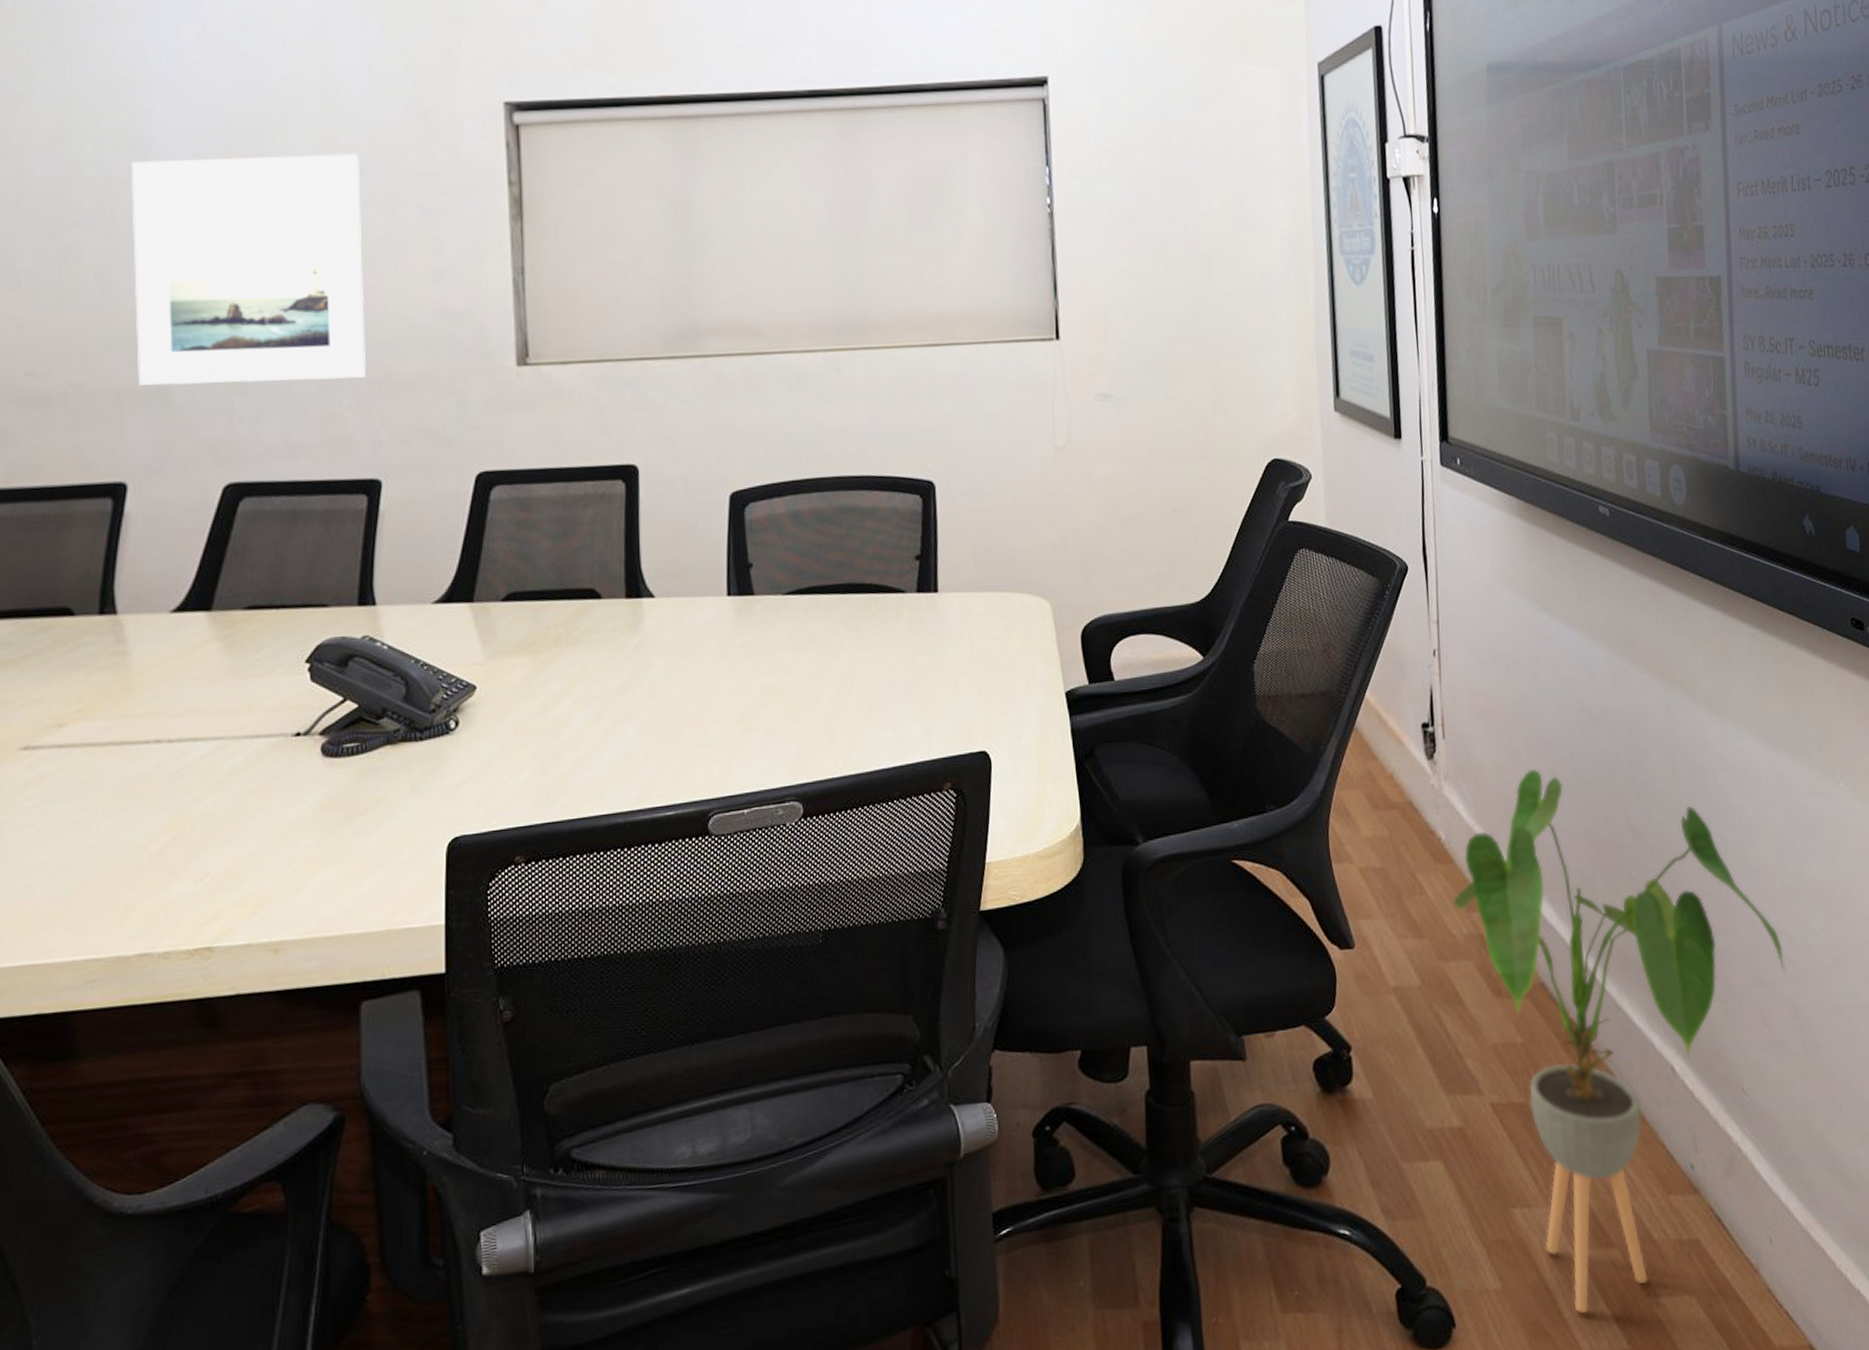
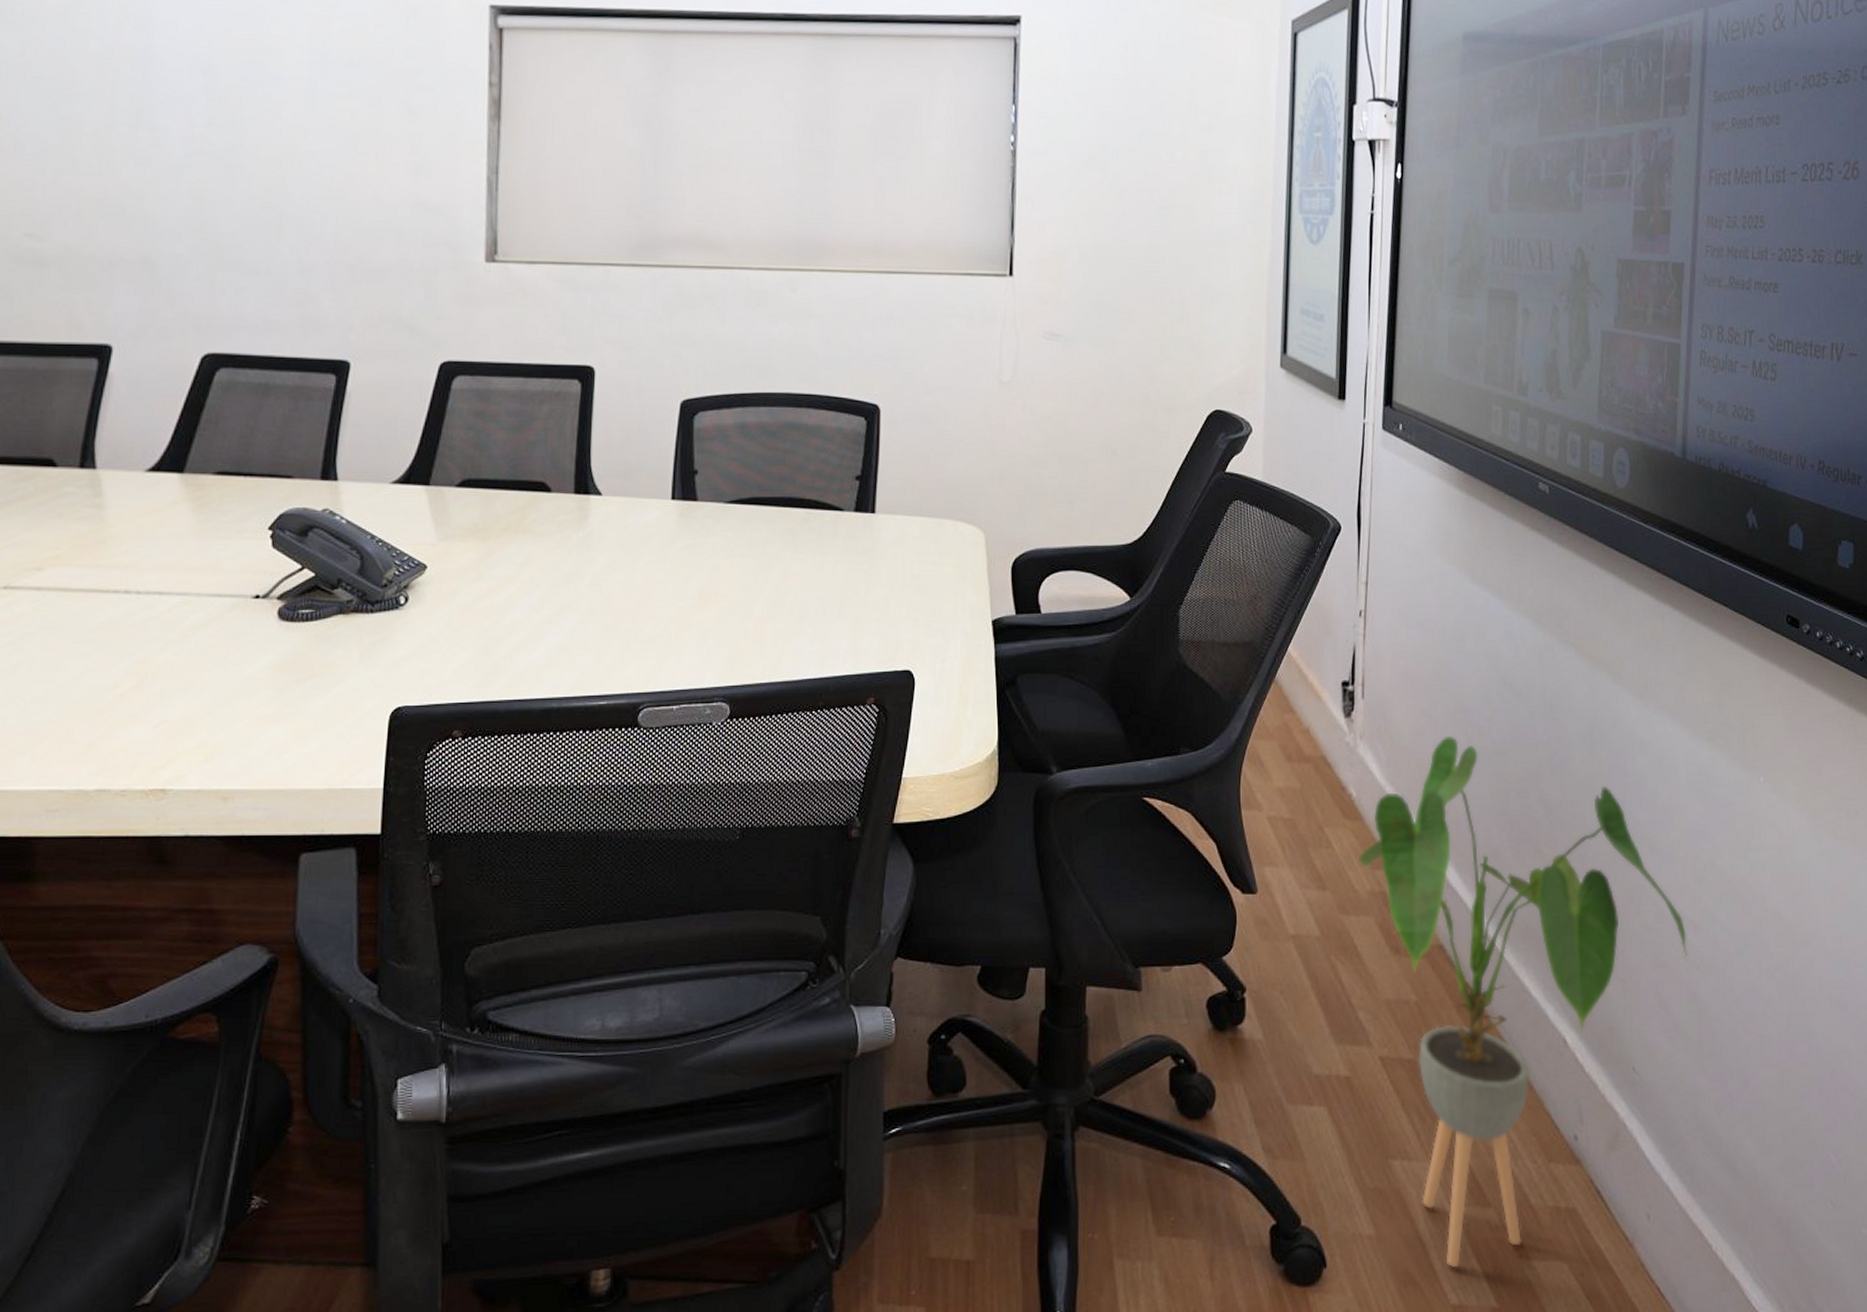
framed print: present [131,152,367,387] -> none [128,39,349,263]

